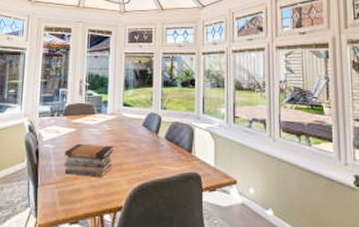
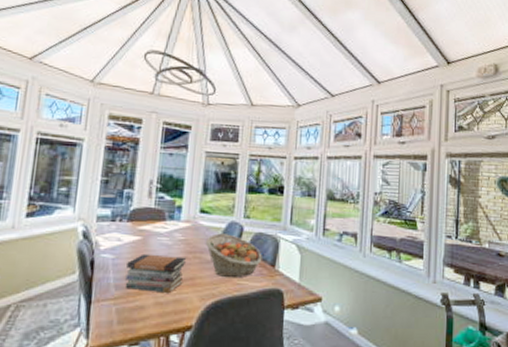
fruit basket: none [129,124,180,164] -> present [205,233,262,278]

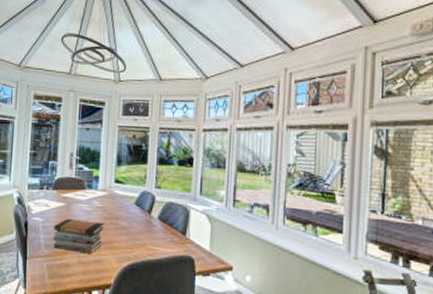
fruit basket: present [205,233,262,278] -> none [120,202,173,244]

